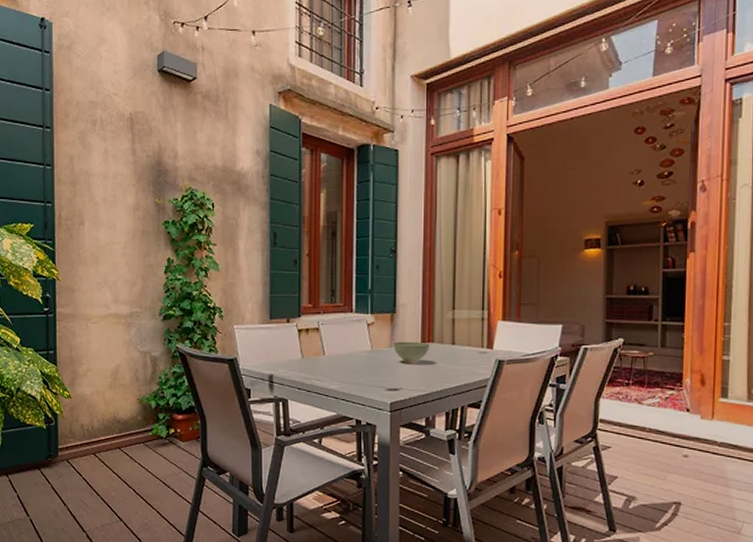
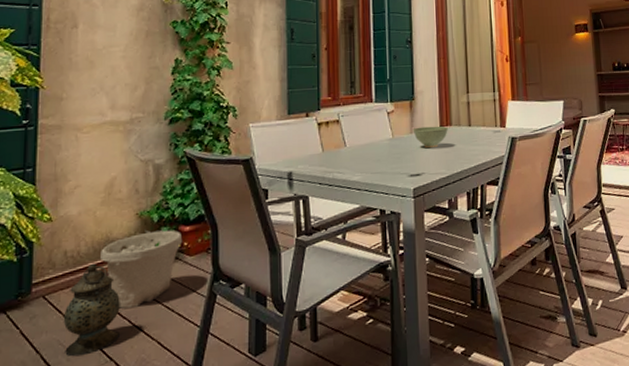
lantern: none [83,437,128,513] -> present [63,263,121,357]
pot: none [110,414,176,479] -> present [100,229,183,308]

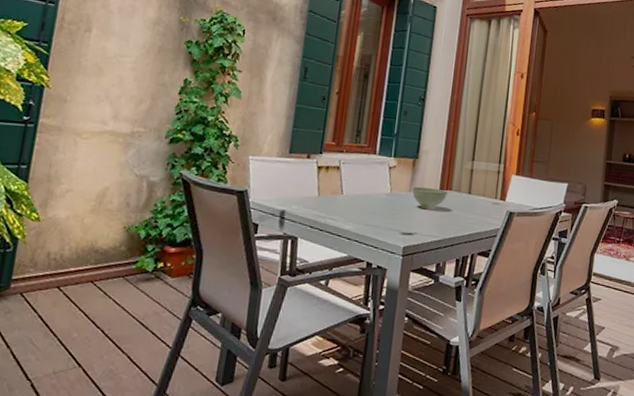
lantern: present [63,263,121,357] -> none [35,269,97,358]
pot: present [100,229,183,308] -> none [82,244,167,319]

